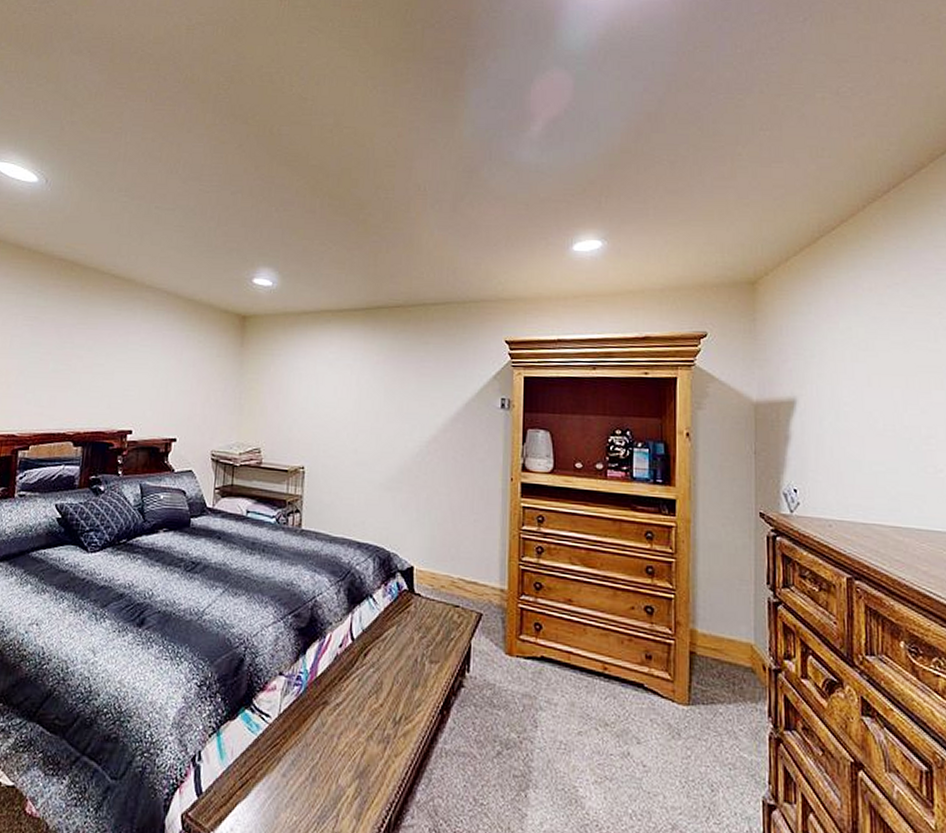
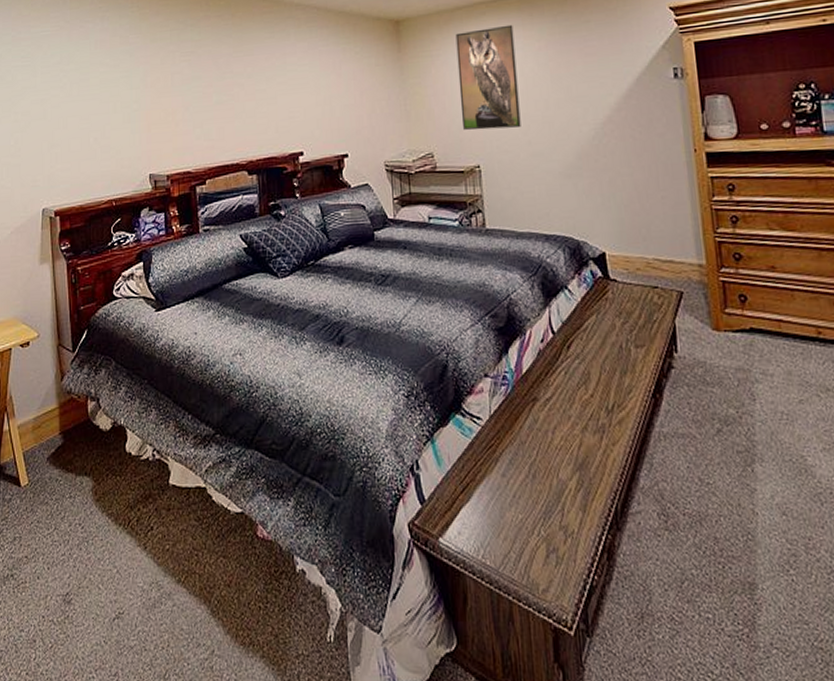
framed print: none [293,335,355,435] -> present [455,24,521,130]

